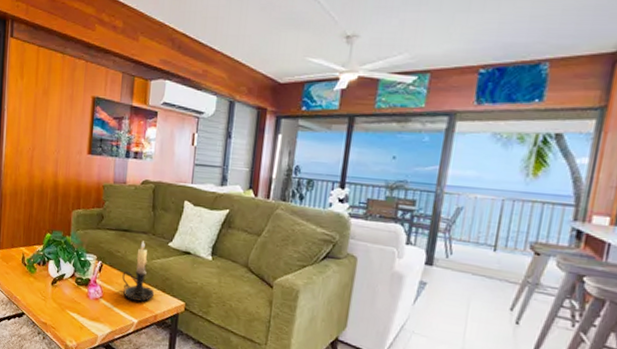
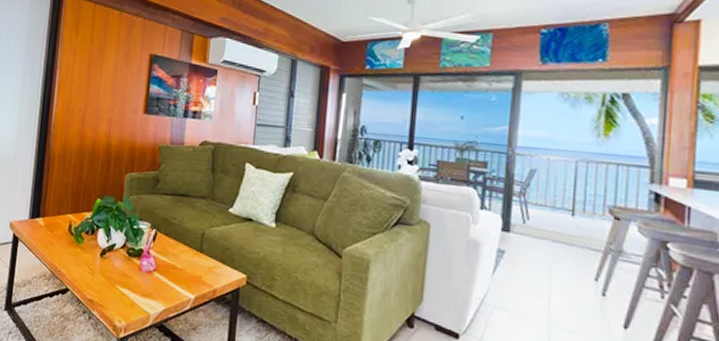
candle holder: present [122,240,155,302] -> none [178,206,214,275]

